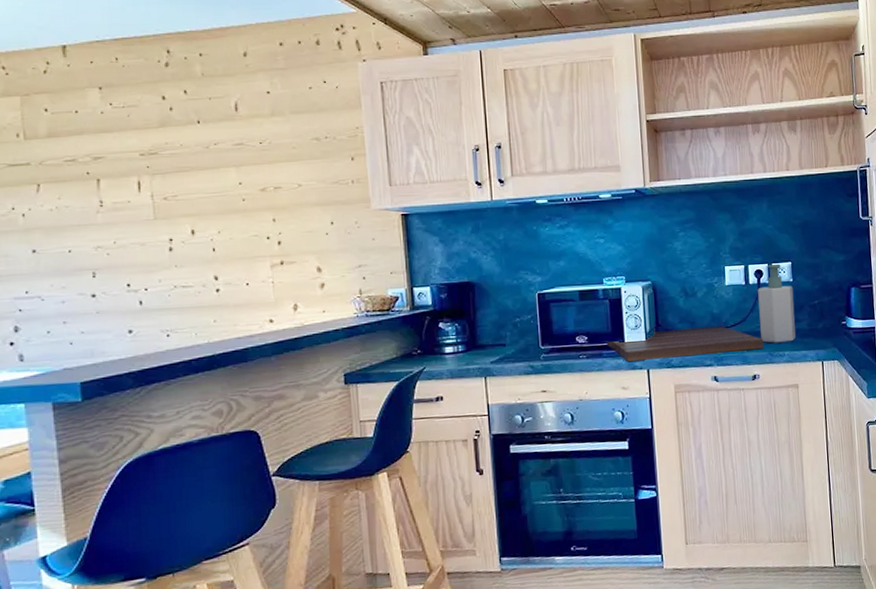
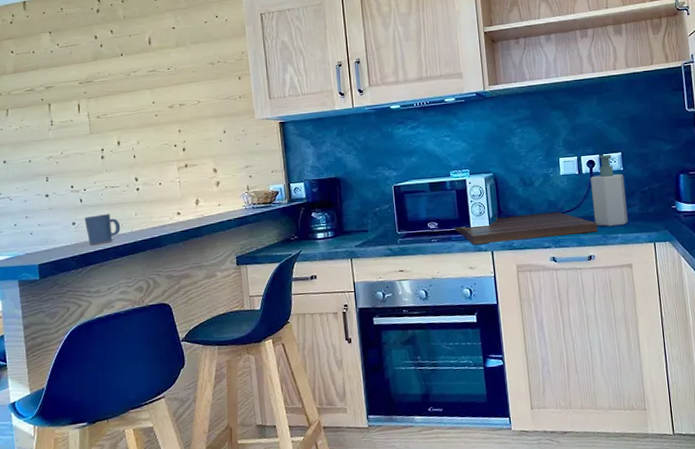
mug: none [144,320,194,359] -> present [84,214,121,246]

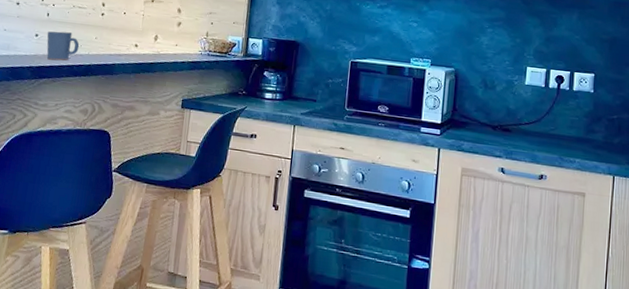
cutting board: present [454,211,599,245] -> none [404,114,556,152]
soap bottle: present [590,154,628,227] -> none [552,72,593,151]

